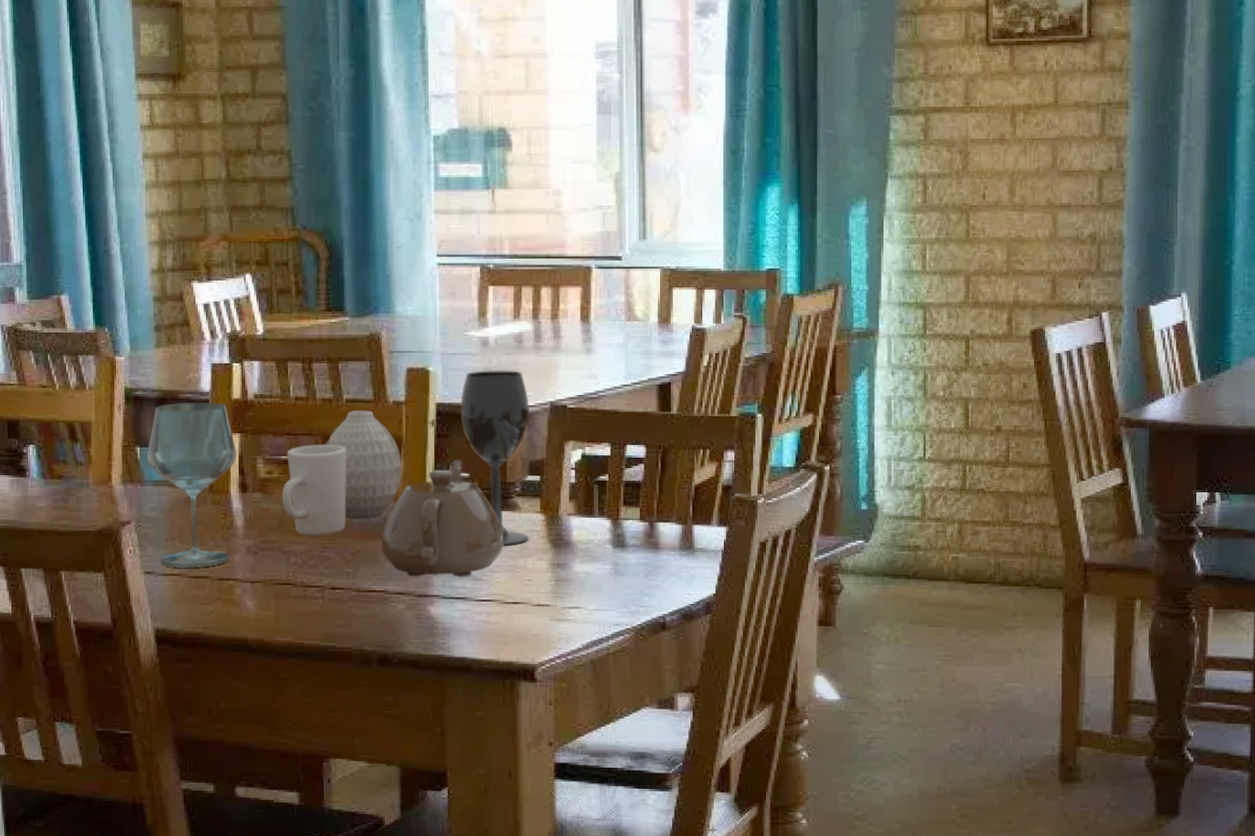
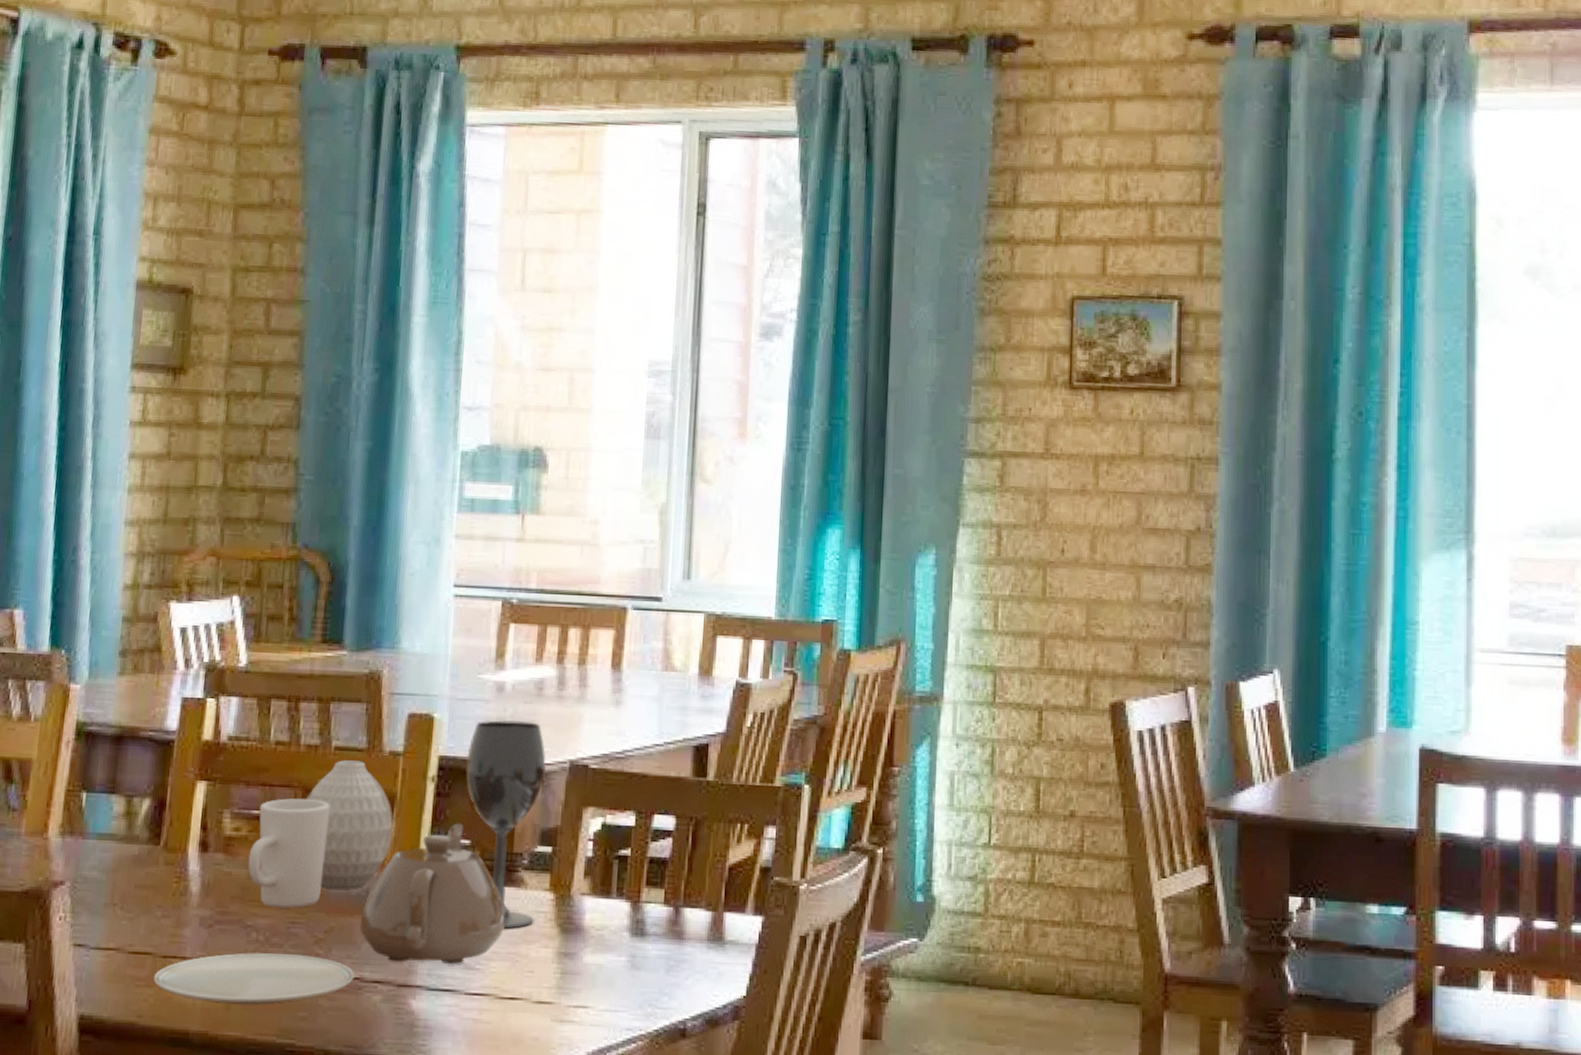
wine glass: present [147,402,237,568] -> none [93,741,201,942]
plate: none [213,573,380,616] -> present [153,953,354,1005]

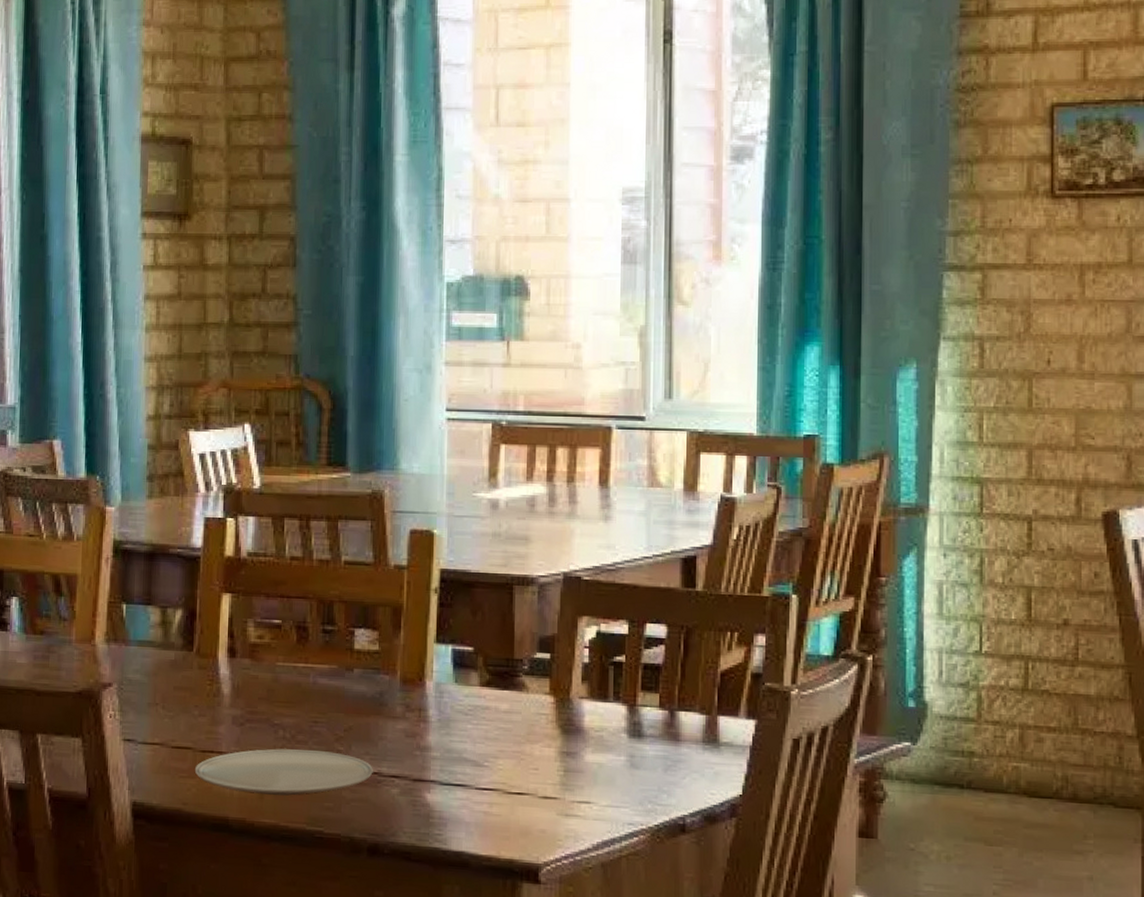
mug: present [248,798,330,909] -> none [272,609,343,710]
vase: present [307,760,394,890] -> none [321,574,402,692]
teapot: present [359,823,505,964] -> none [375,631,509,761]
wine glass: present [464,720,546,929] -> none [465,535,541,729]

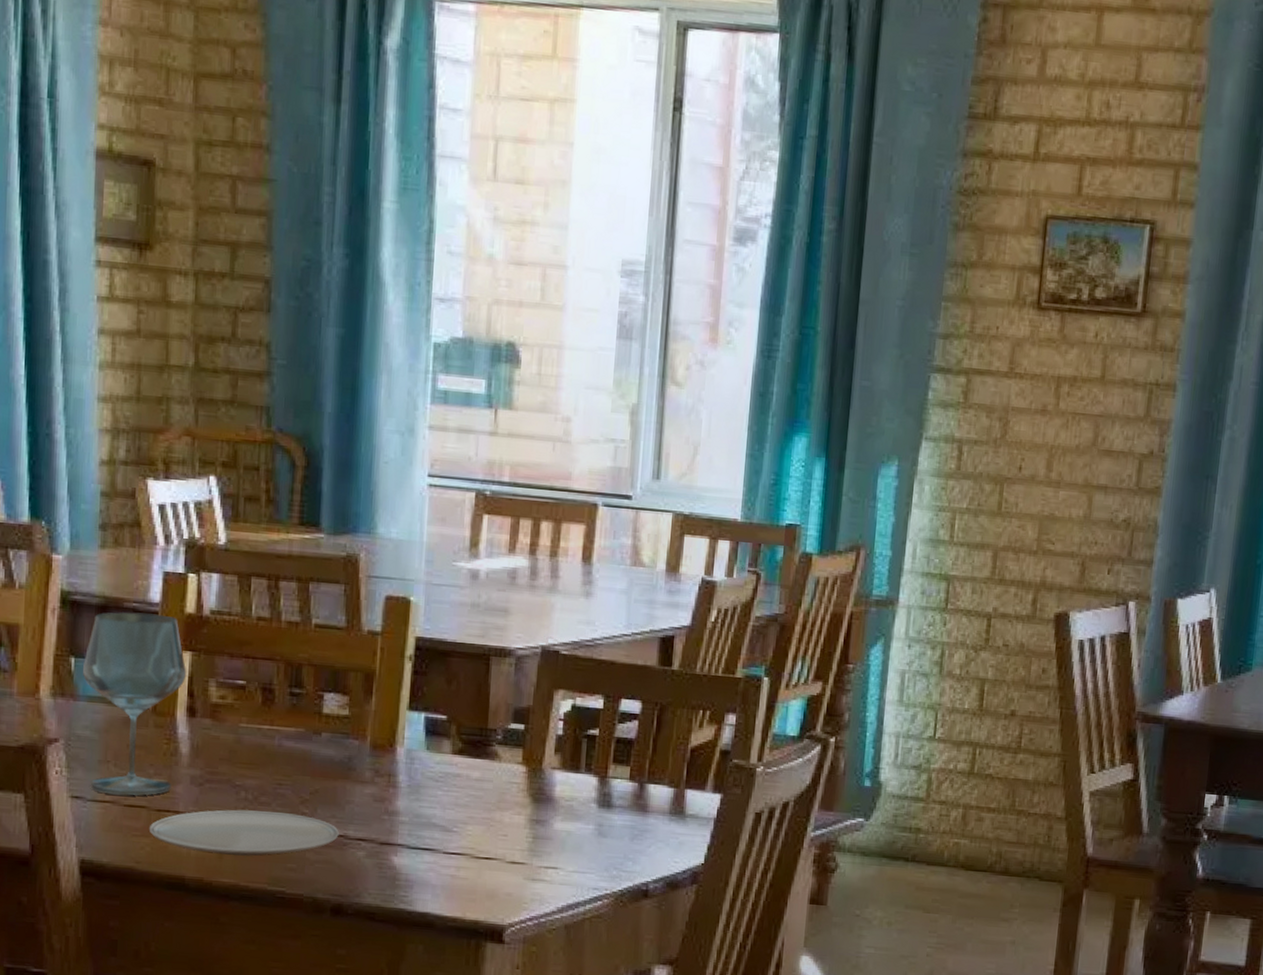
wine glass: none [132,558,227,737] -> present [82,612,187,796]

